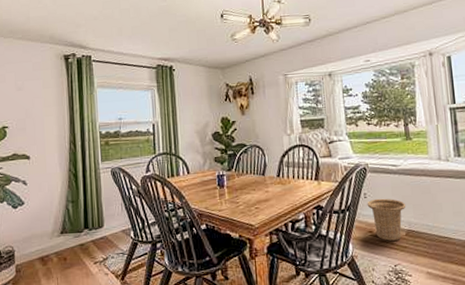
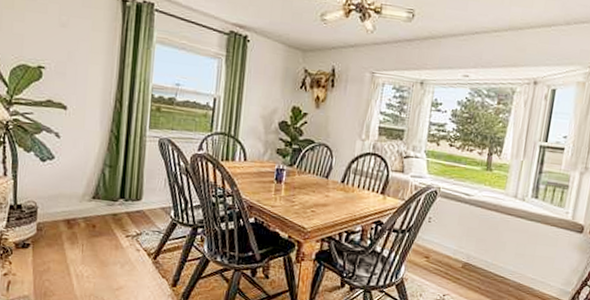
basket: present [367,198,406,241] -> none [429,225,470,271]

